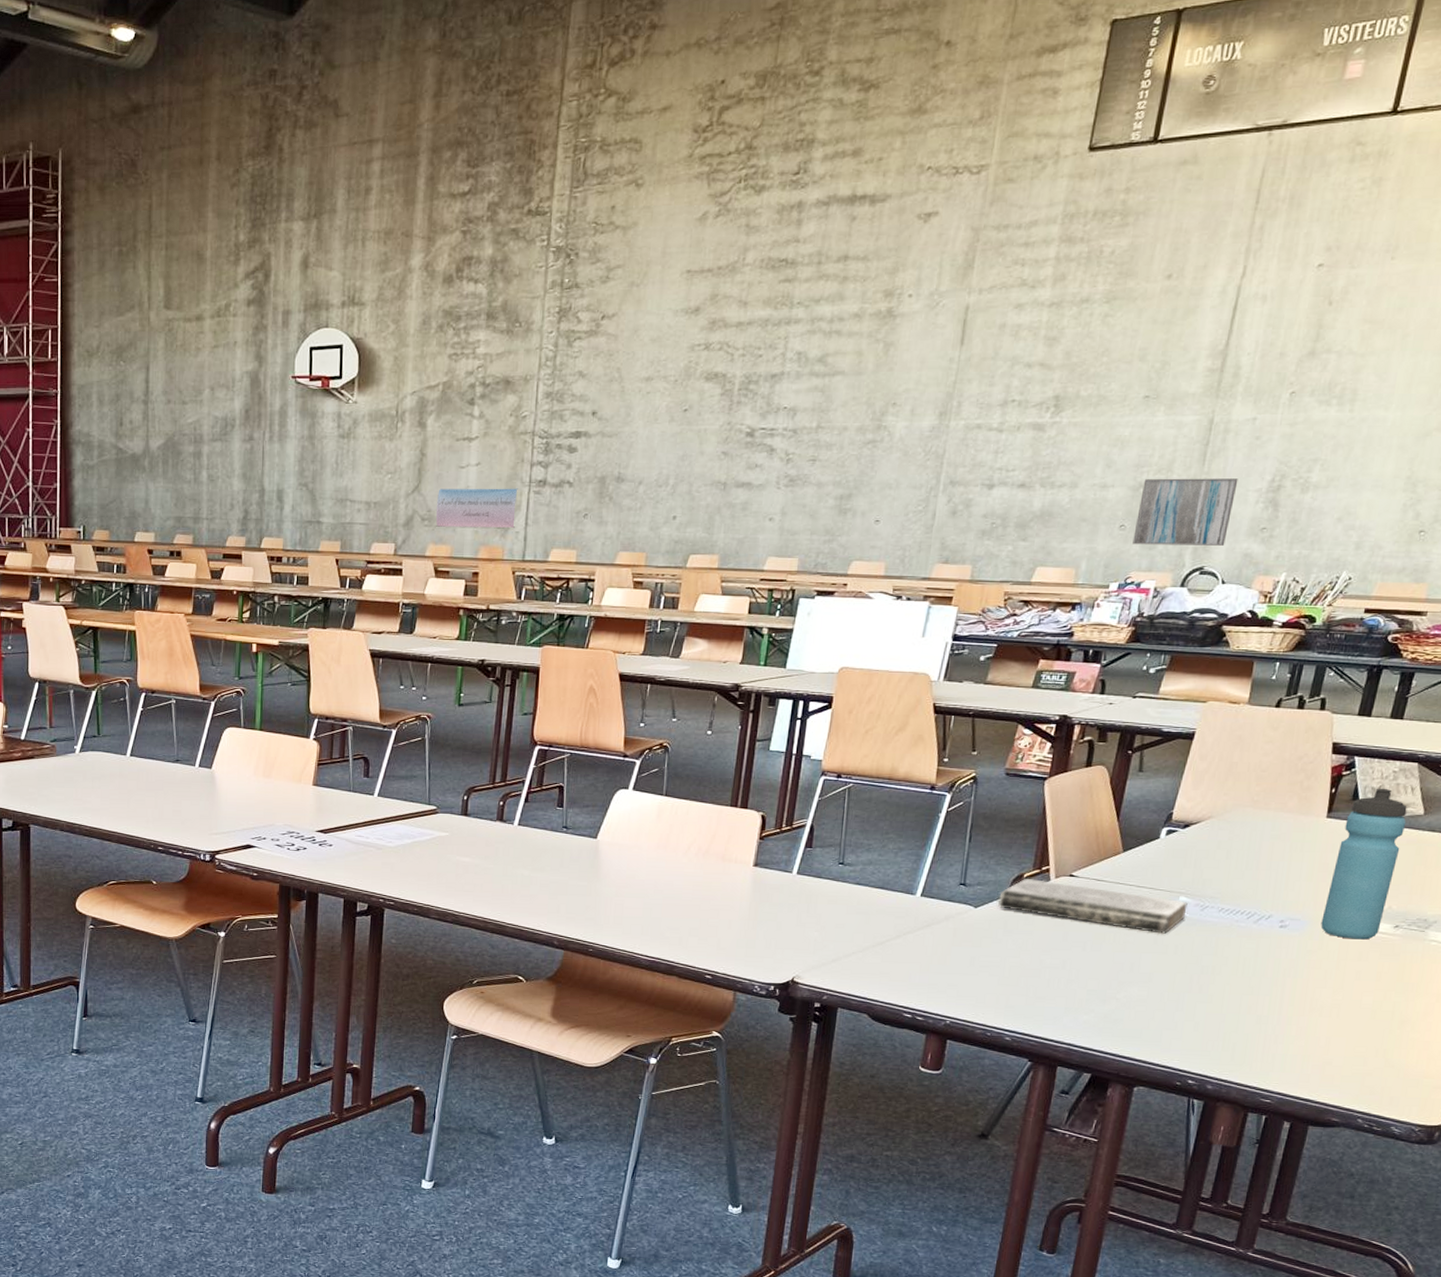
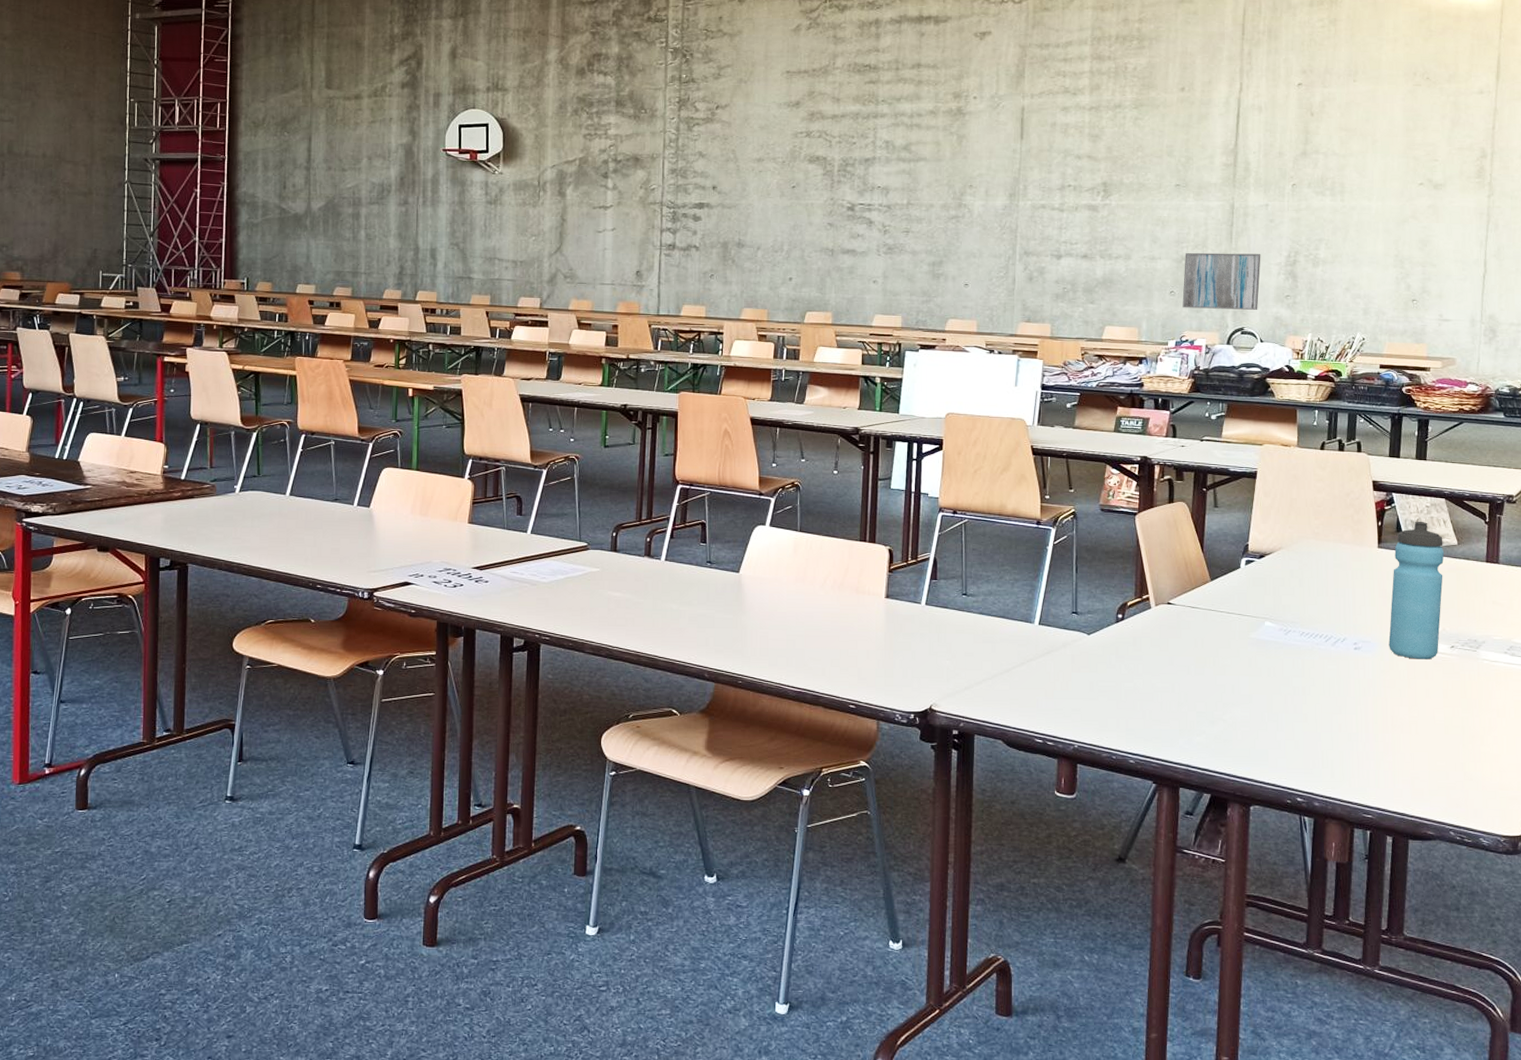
banner: present [435,488,518,528] -> none [577,250,650,286]
book: present [998,879,1188,934] -> none [1107,607,1273,657]

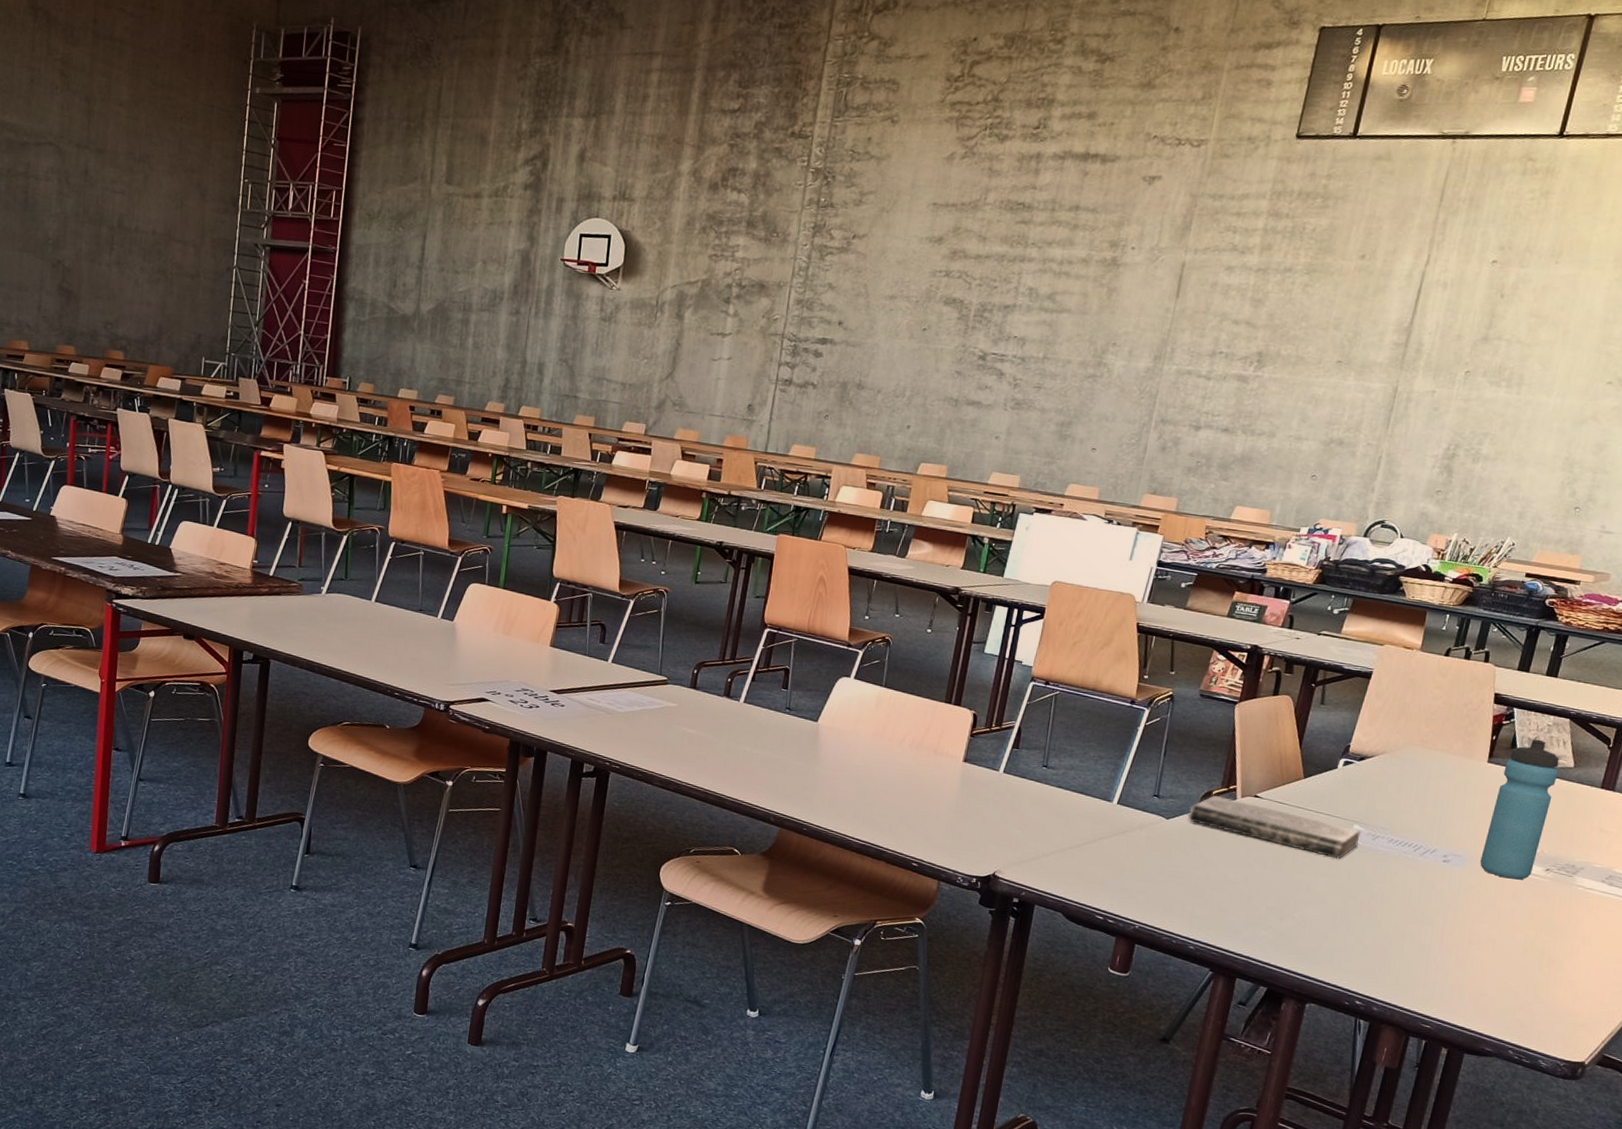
book: none [1107,607,1273,657] -> present [1188,796,1361,859]
wall art: present [1182,252,1261,310] -> none [1322,436,1418,503]

